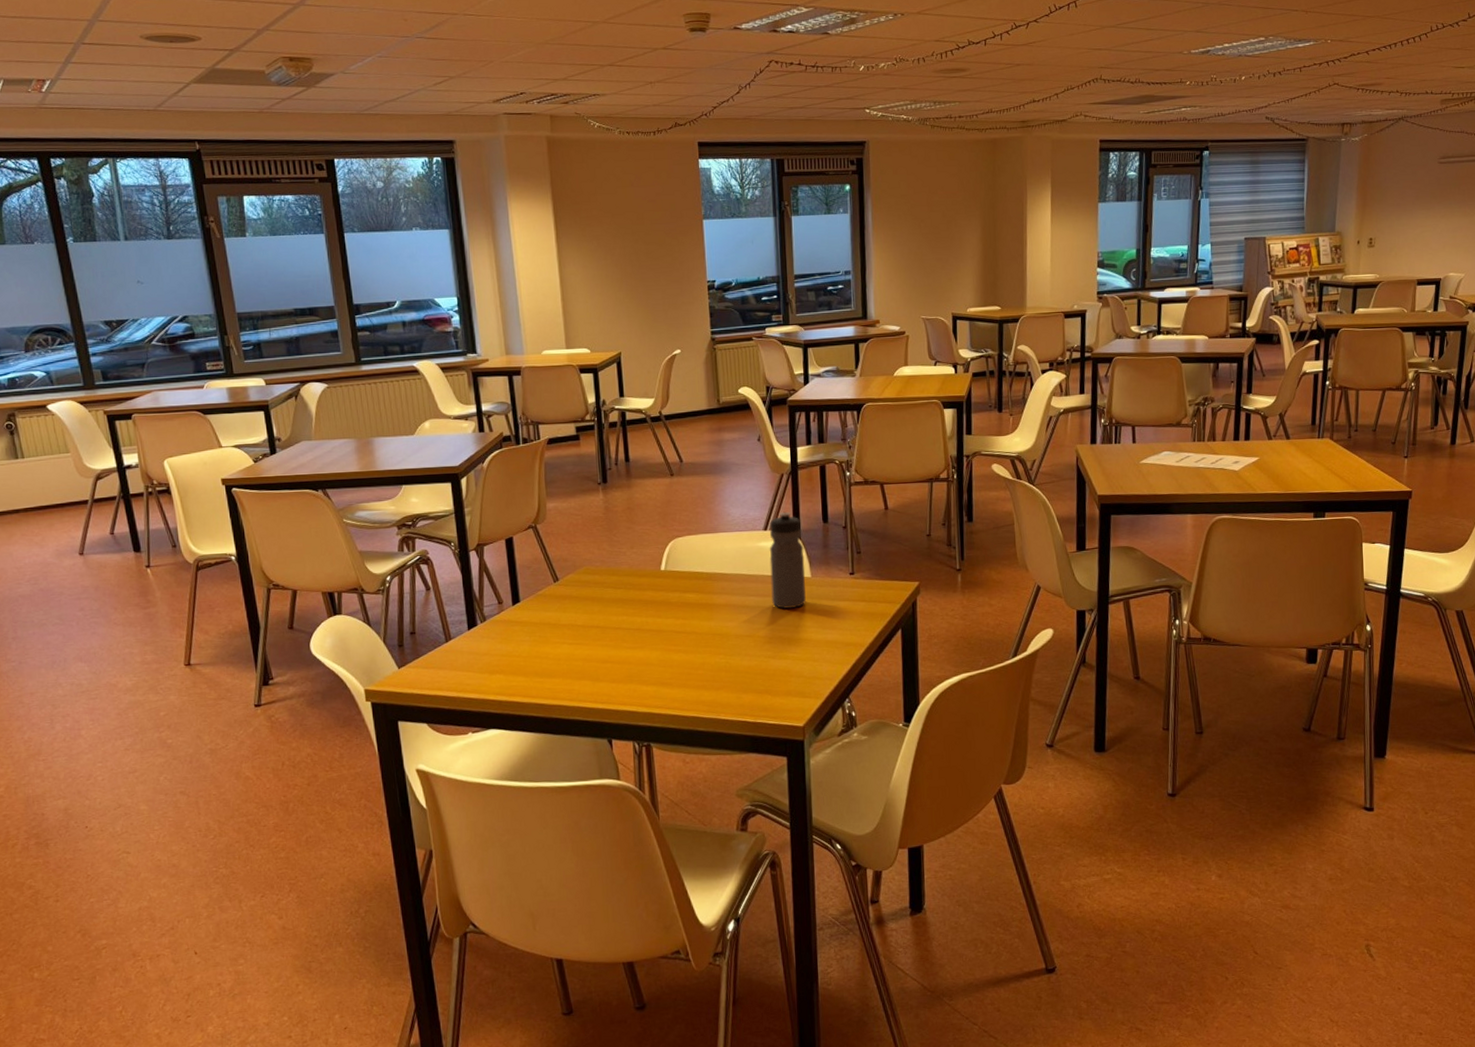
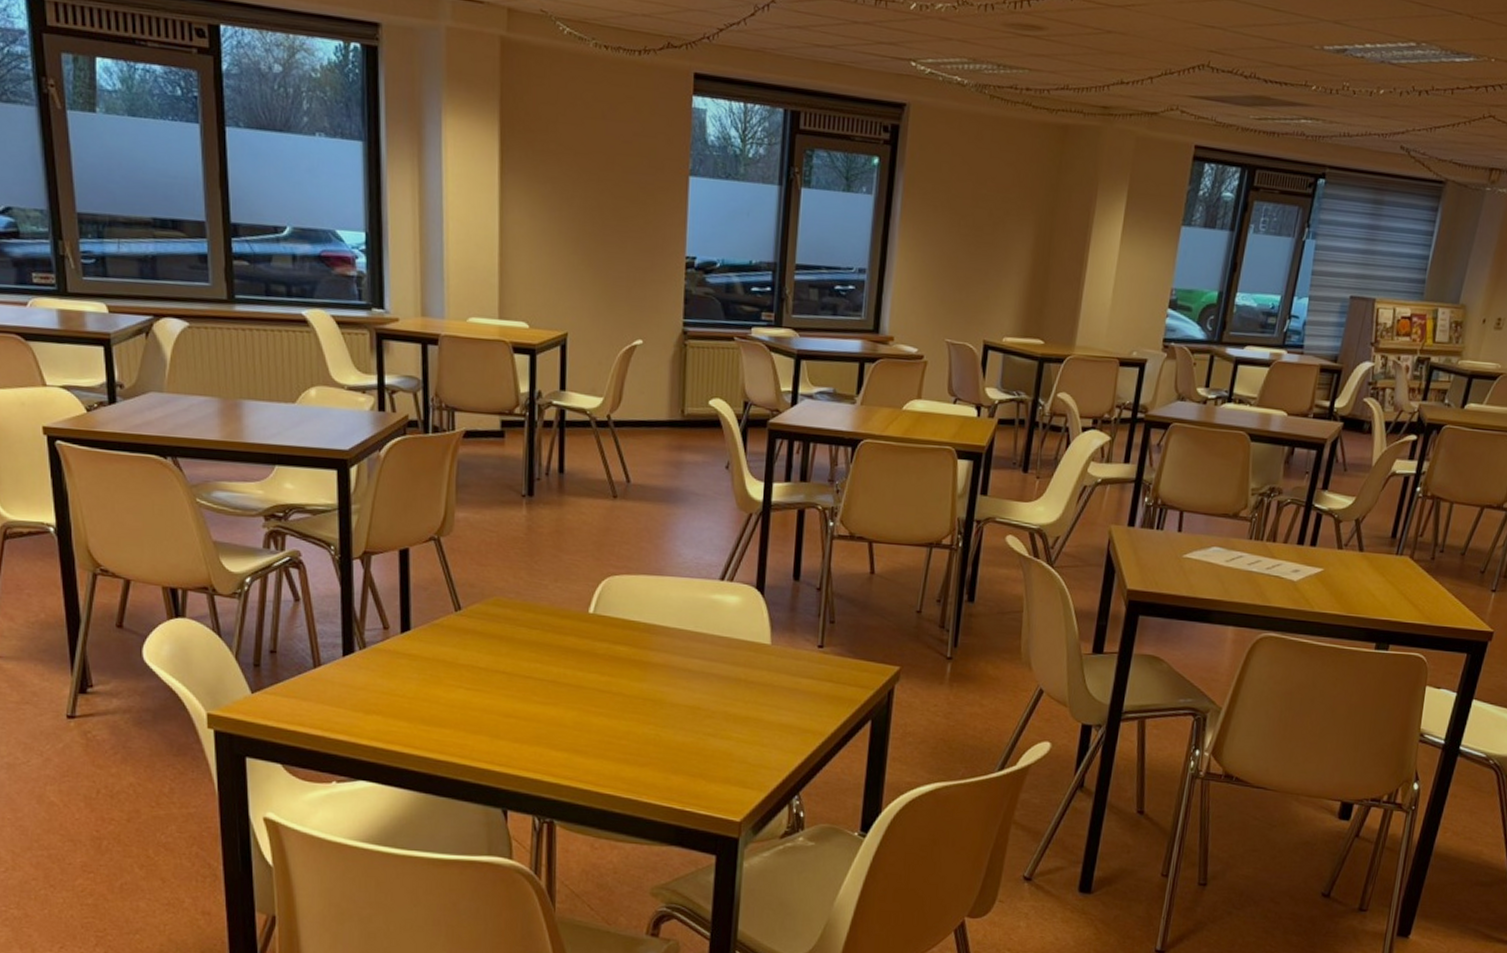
water bottle: present [769,511,806,609] -> none [719,560,767,679]

